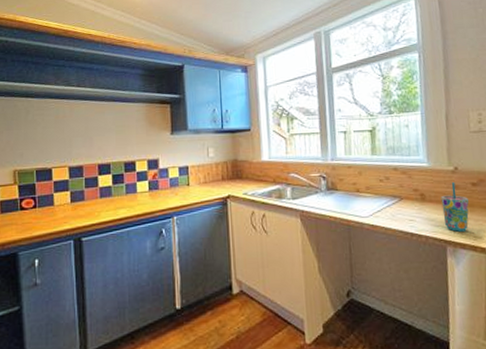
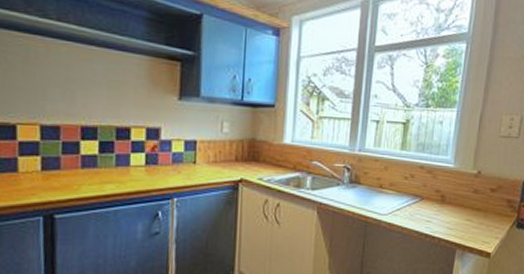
cup: present [441,182,469,232] -> none [458,186,484,236]

